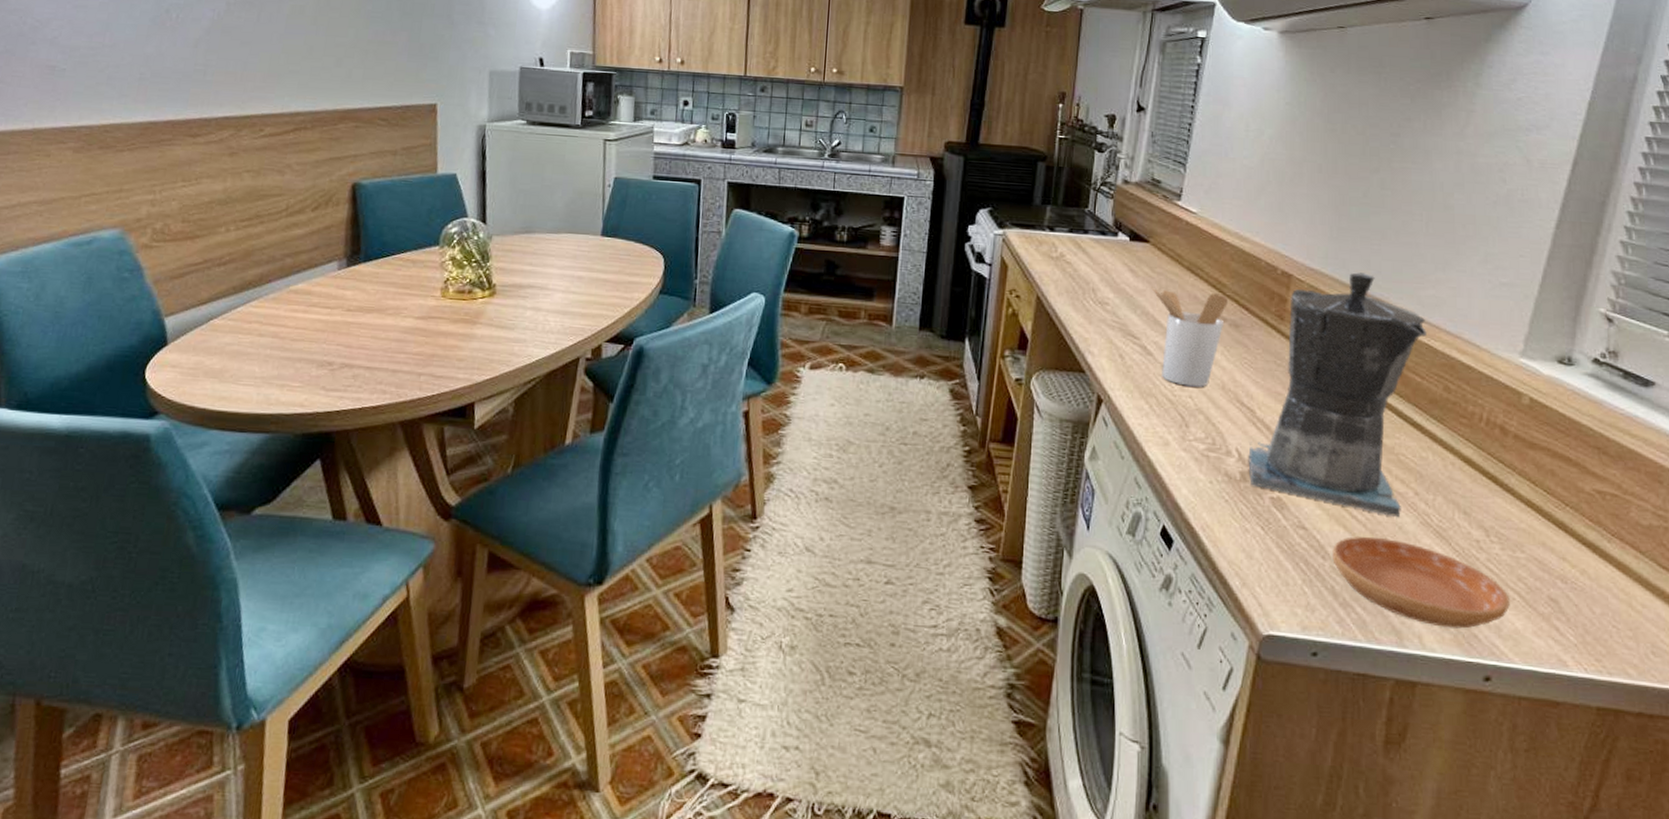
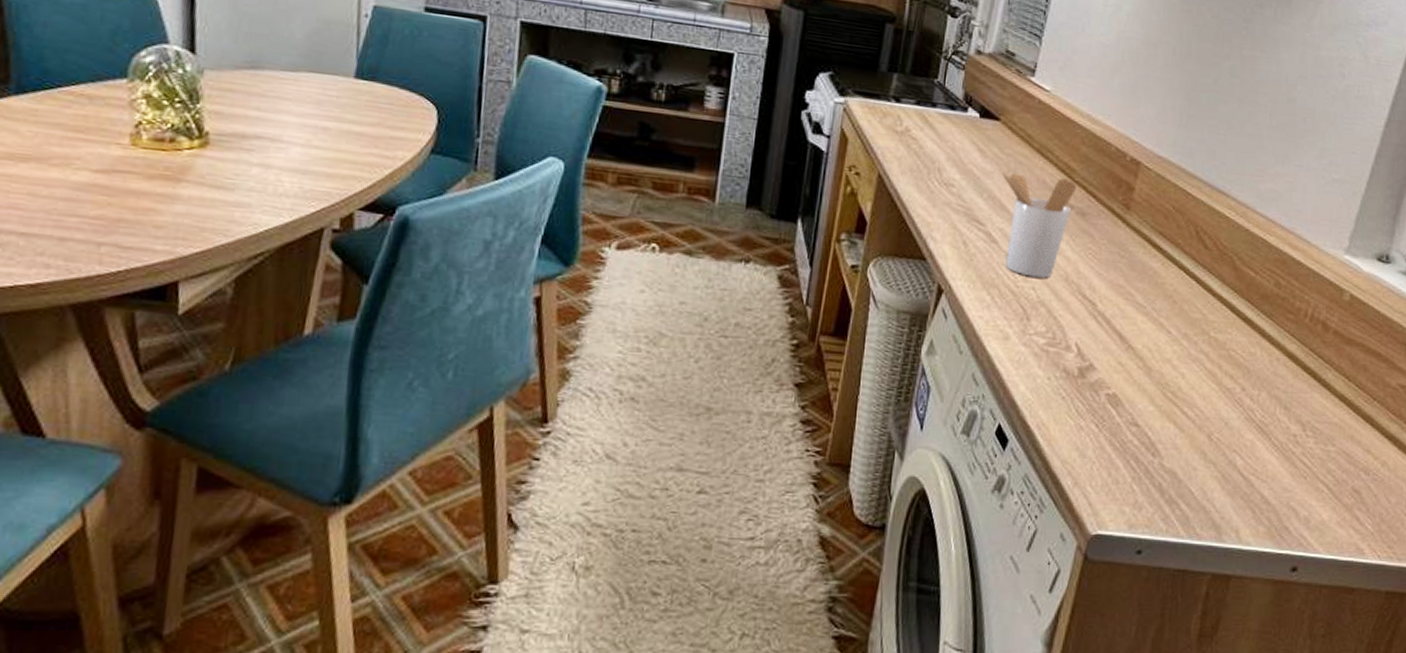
coffee maker: present [1248,272,1427,517] -> none [1087,162,1263,413]
saucer: present [1332,536,1510,629] -> none [1161,432,1319,522]

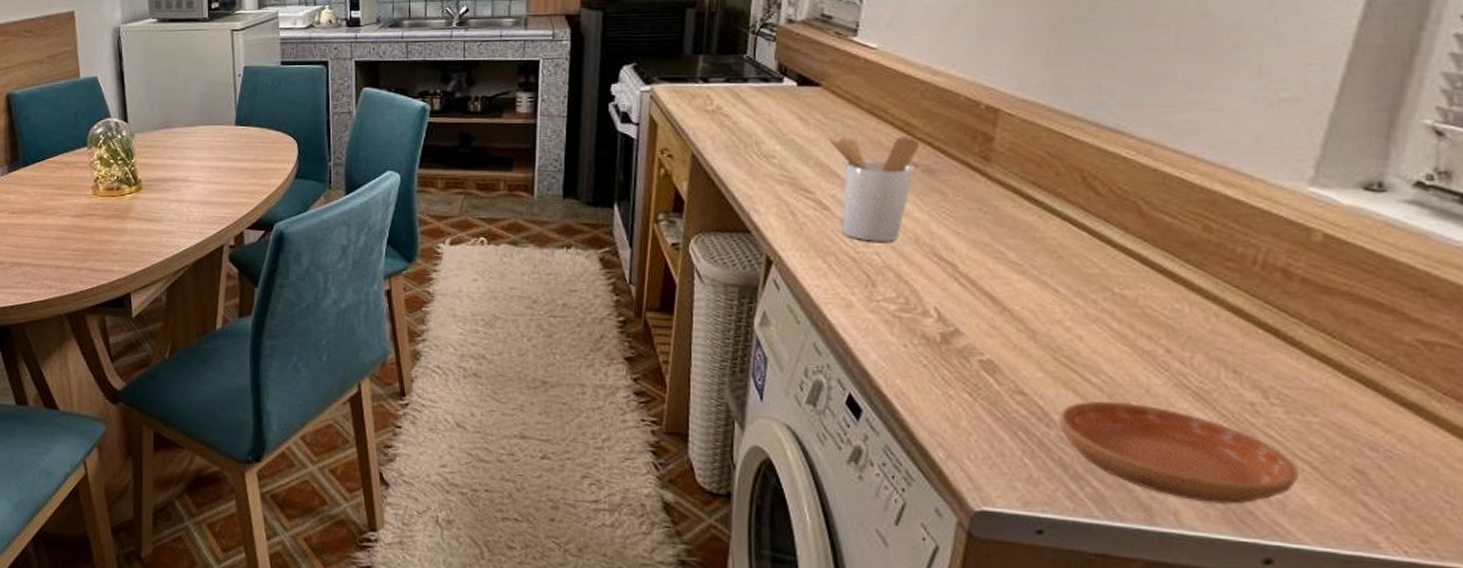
saucer: none [1161,432,1319,522] -> present [1059,401,1298,505]

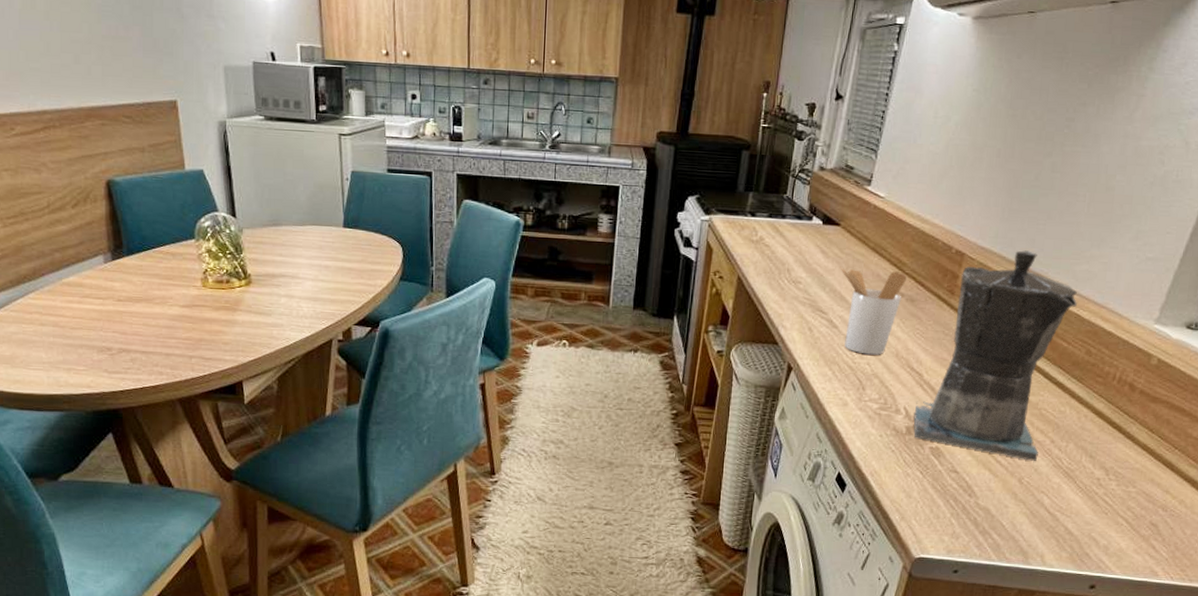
coffee maker: none [950,100,1179,378] -> present [913,250,1077,461]
saucer: present [1059,401,1298,505] -> none [977,477,1119,549]

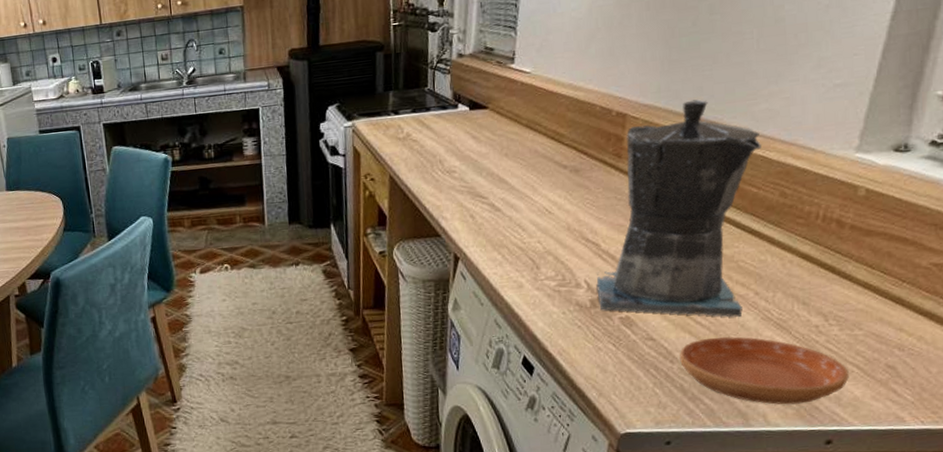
utensil holder: present [840,266,906,355] -> none [494,143,567,233]
saucer: none [977,477,1119,549] -> present [679,336,849,405]

